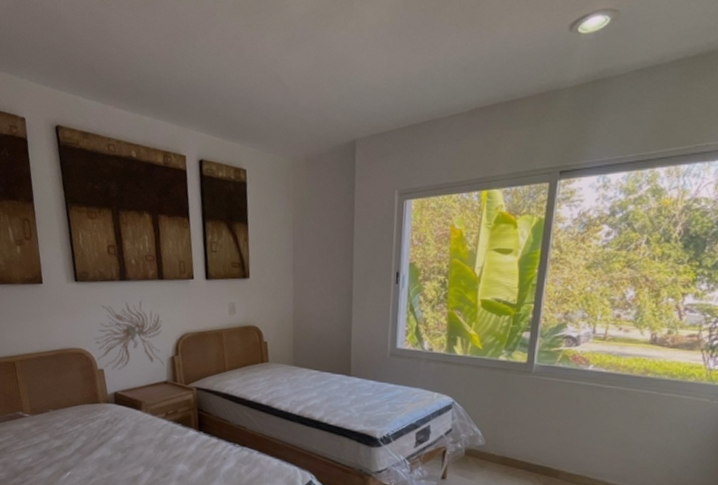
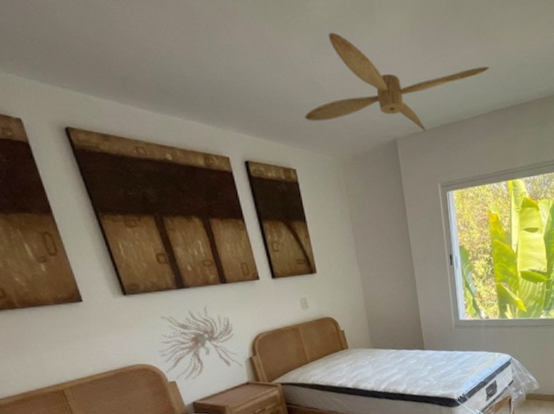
ceiling fan: none [264,28,479,132] -> present [305,32,490,131]

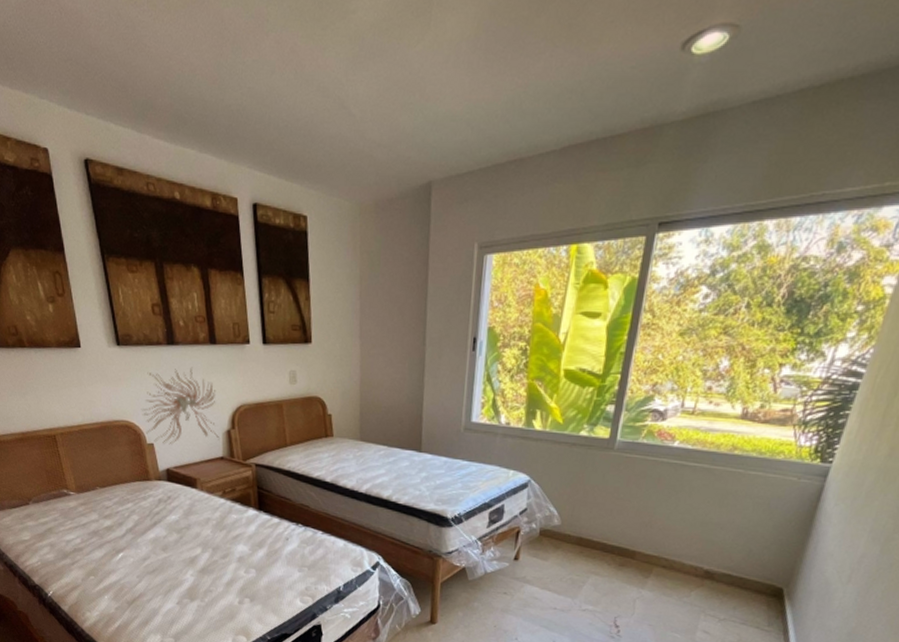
ceiling fan: present [305,32,490,131] -> none [326,40,575,173]

